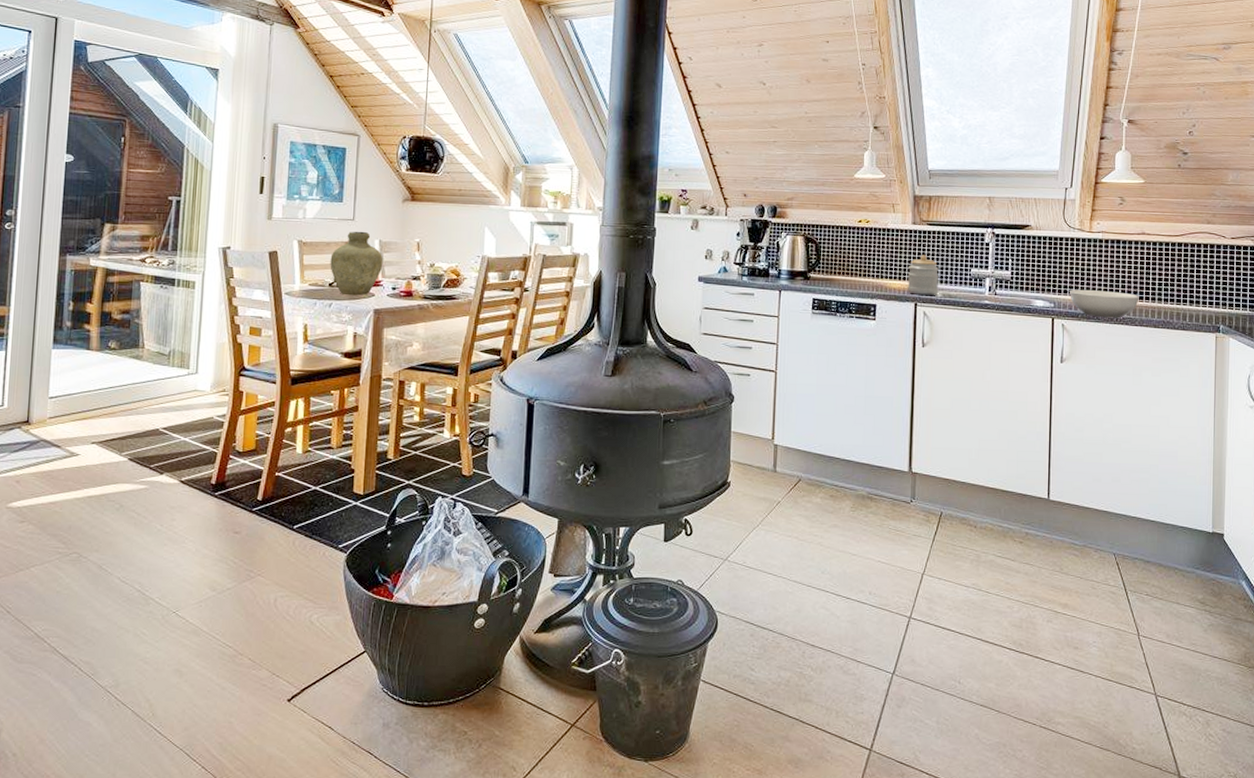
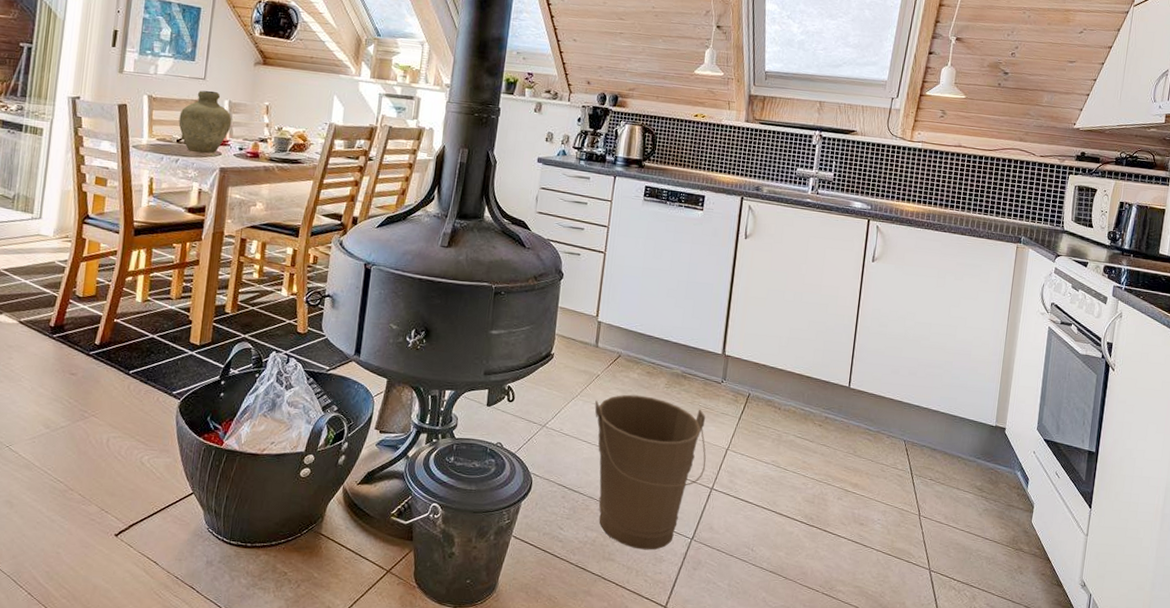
bucket: none [778,521,902,688] -> present [594,394,706,550]
jar: present [908,255,939,295] -> none [736,151,767,191]
bowl: present [1069,289,1139,318] -> none [886,194,950,224]

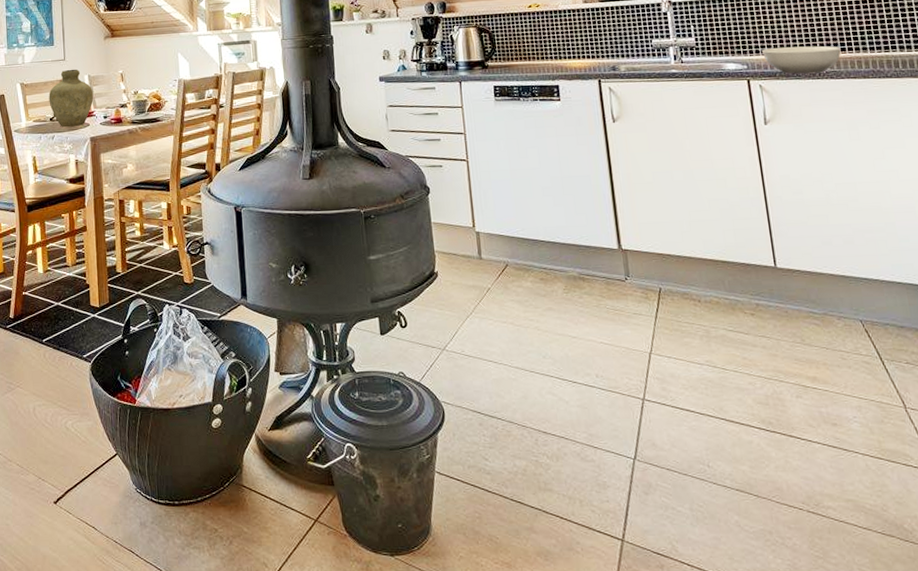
bucket: present [594,394,706,550] -> none [492,304,631,476]
bowl: none [886,194,950,224] -> present [761,46,841,74]

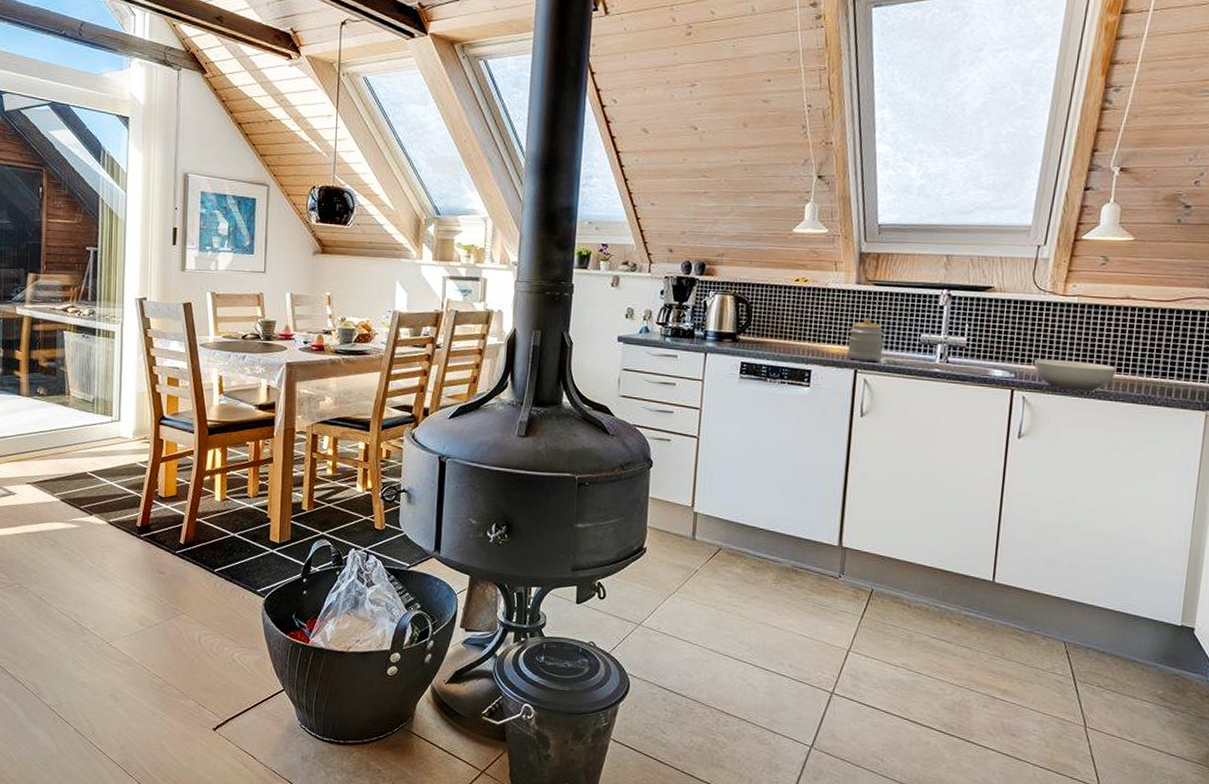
vase: present [49,69,94,128] -> none [243,283,295,349]
jar: none [586,31,622,72] -> present [847,317,884,362]

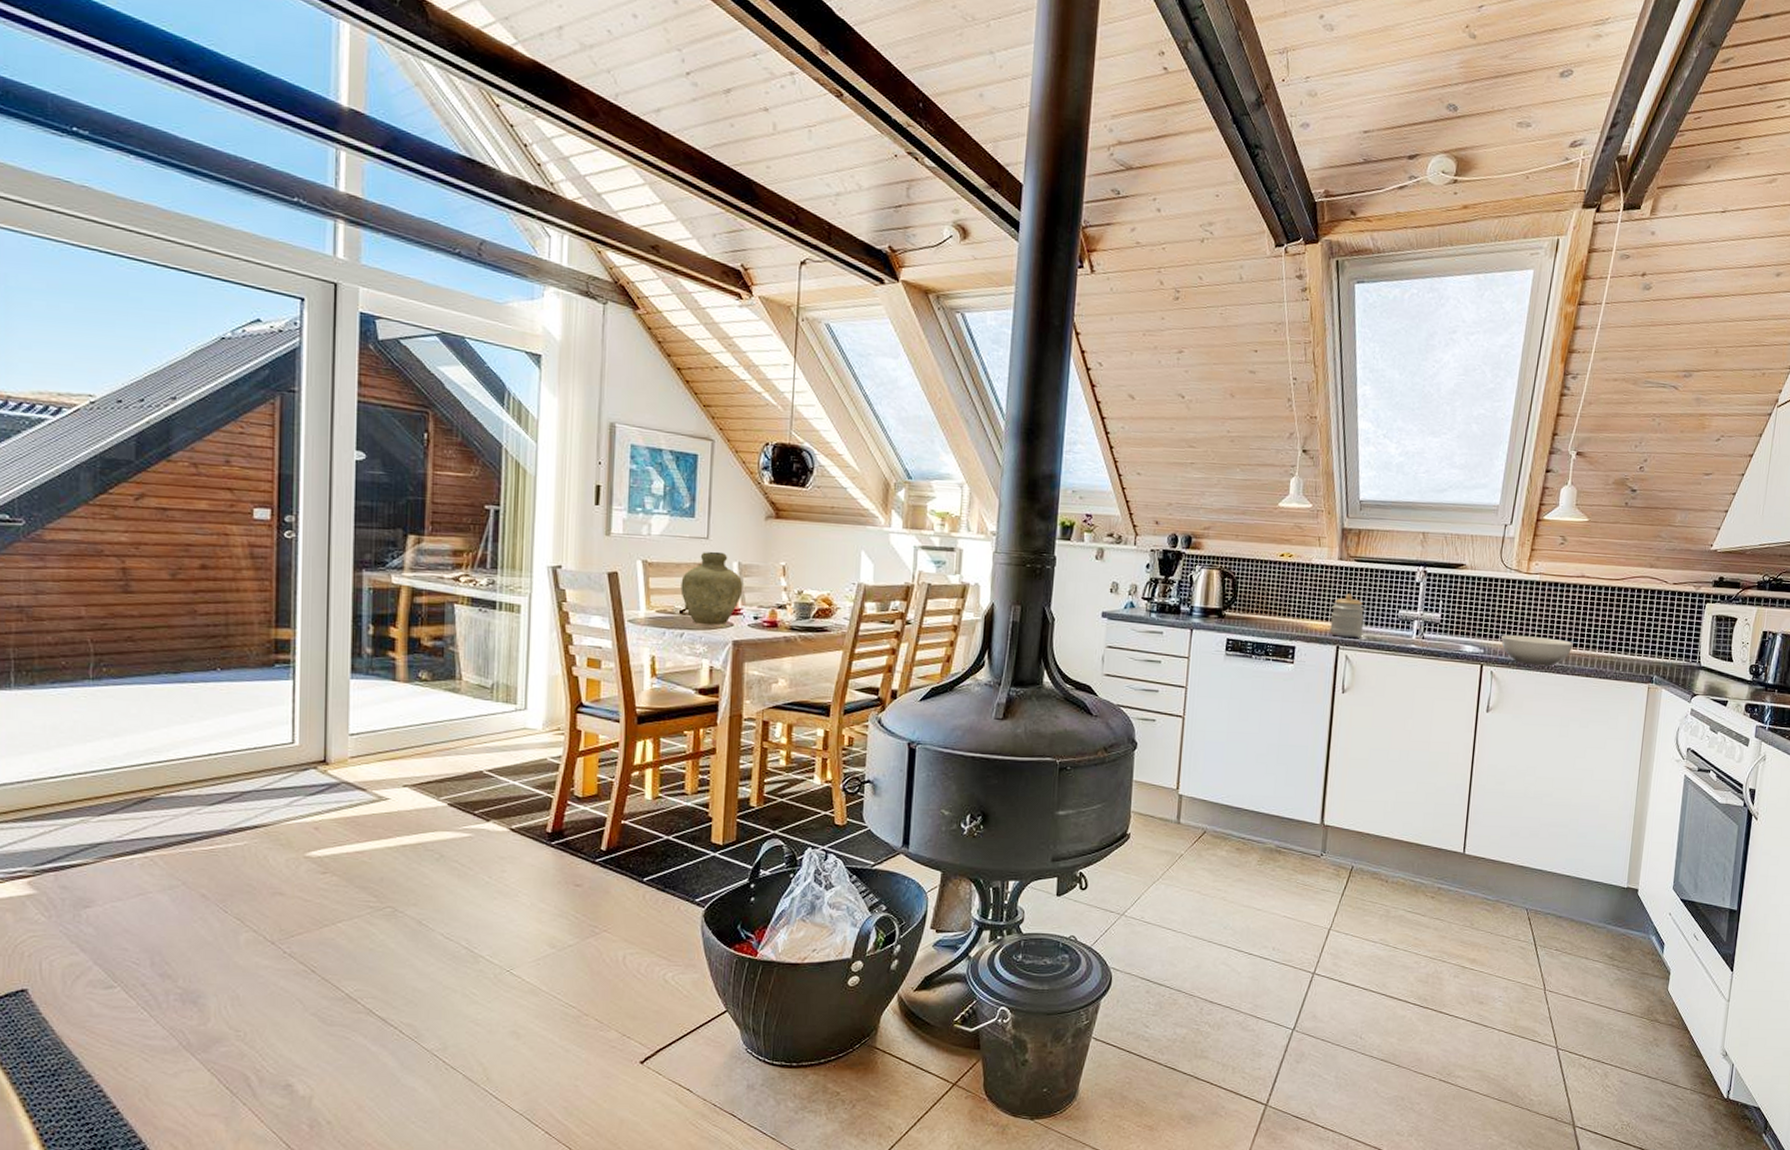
vase: none [243,283,295,349] -> present [680,551,743,625]

